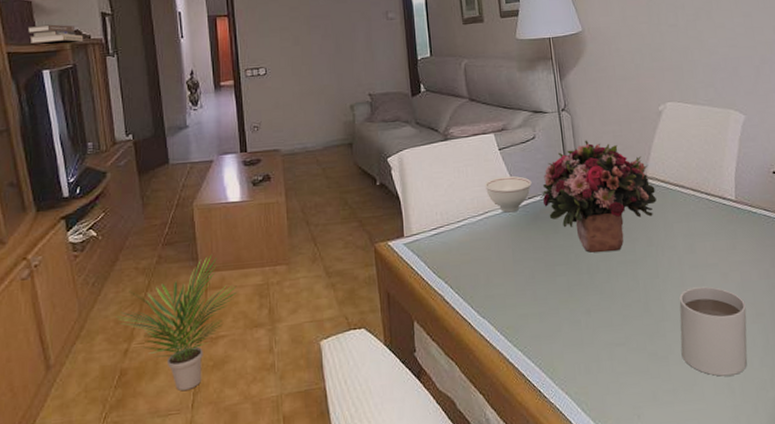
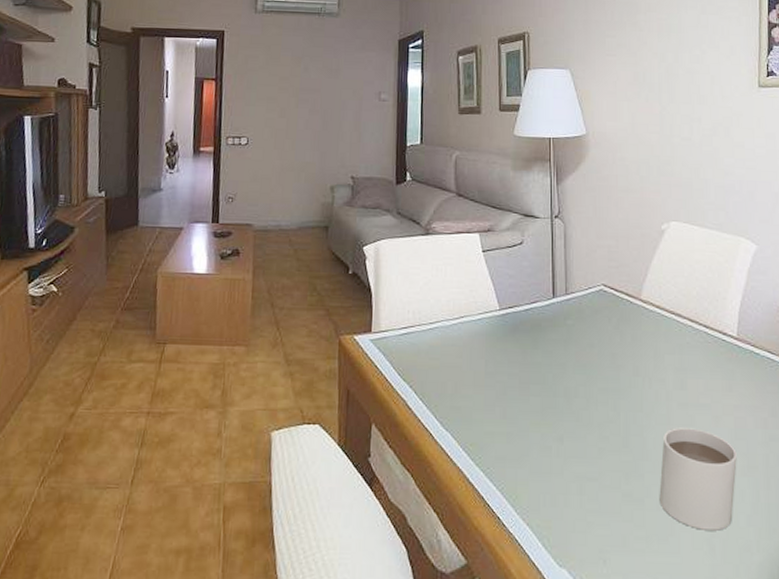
books: present [27,24,84,45] -> none [14,69,69,92]
potted plant: present [116,254,238,392] -> none [66,325,193,466]
bowl: present [484,175,532,213] -> none [463,280,514,321]
bouquet: present [539,140,657,253] -> none [521,252,649,377]

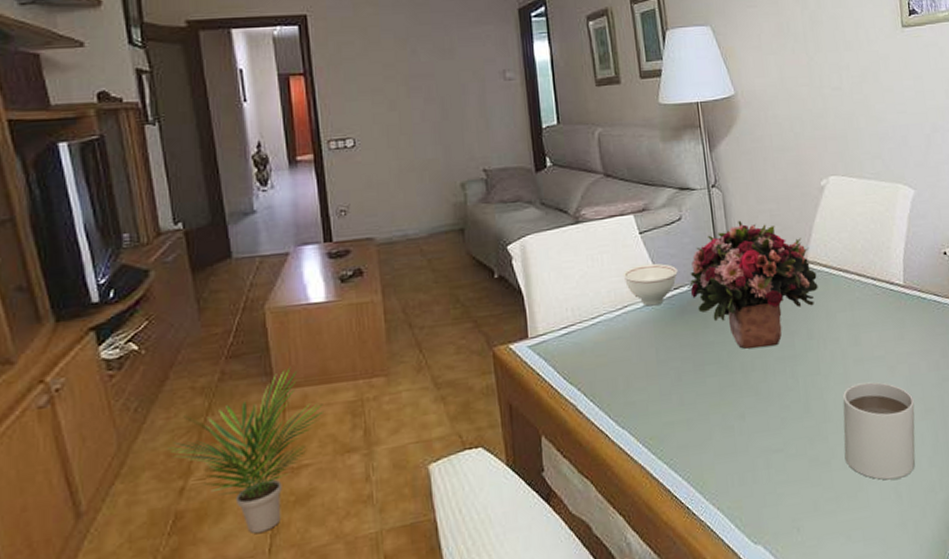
potted plant: none [66,325,193,466] -> present [167,367,325,534]
bowl: none [463,280,514,321] -> present [623,263,678,306]
bouquet: none [521,252,649,377] -> present [687,220,818,349]

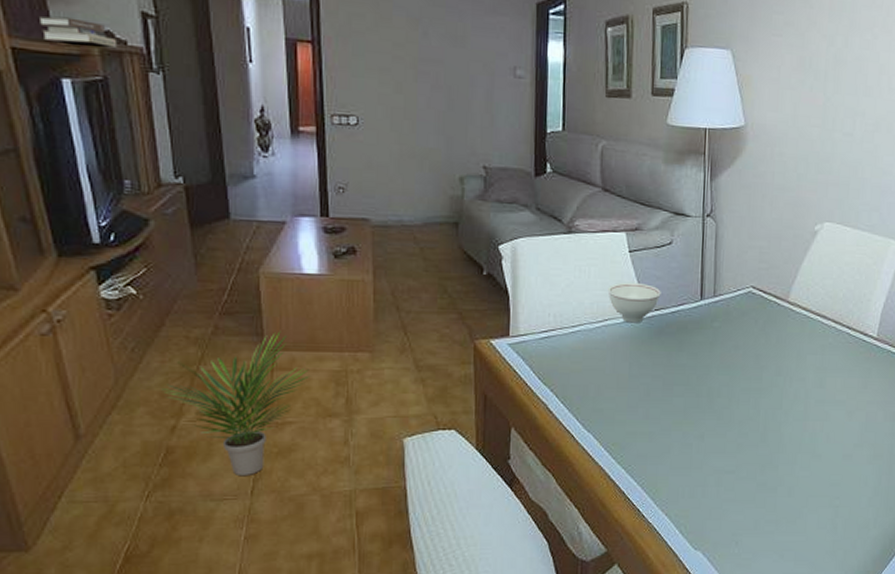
books: none [34,83,113,110] -> present [38,16,118,49]
bouquet: present [687,220,818,349] -> none [667,253,795,377]
mug: present [842,381,916,480] -> none [790,423,865,512]

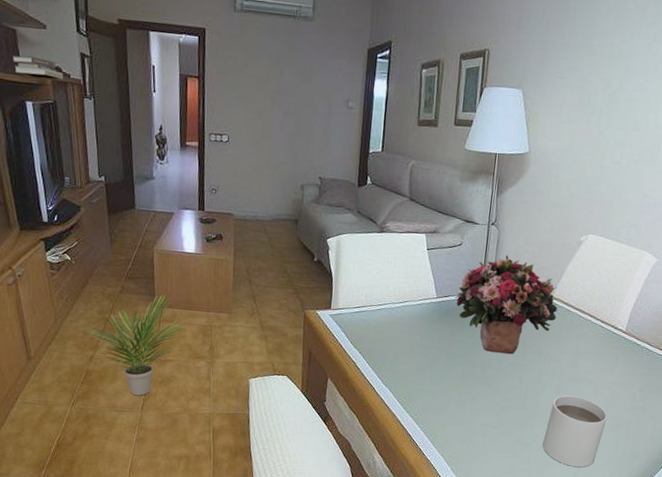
bowl: present [607,282,661,323] -> none [408,273,450,306]
bouquet: none [667,253,795,377] -> present [454,255,558,355]
mug: none [790,423,865,512] -> present [542,395,608,468]

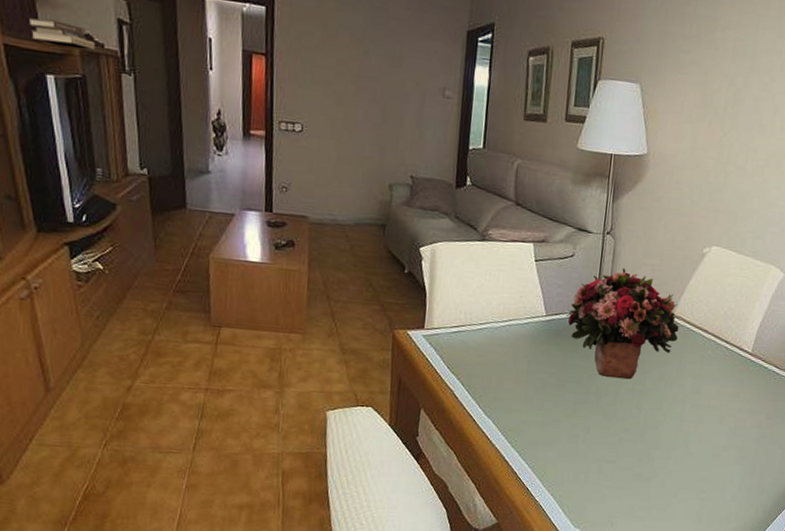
potted plant: present [85,293,186,396] -> none [121,310,249,434]
mug: present [542,395,608,468] -> none [663,424,733,504]

